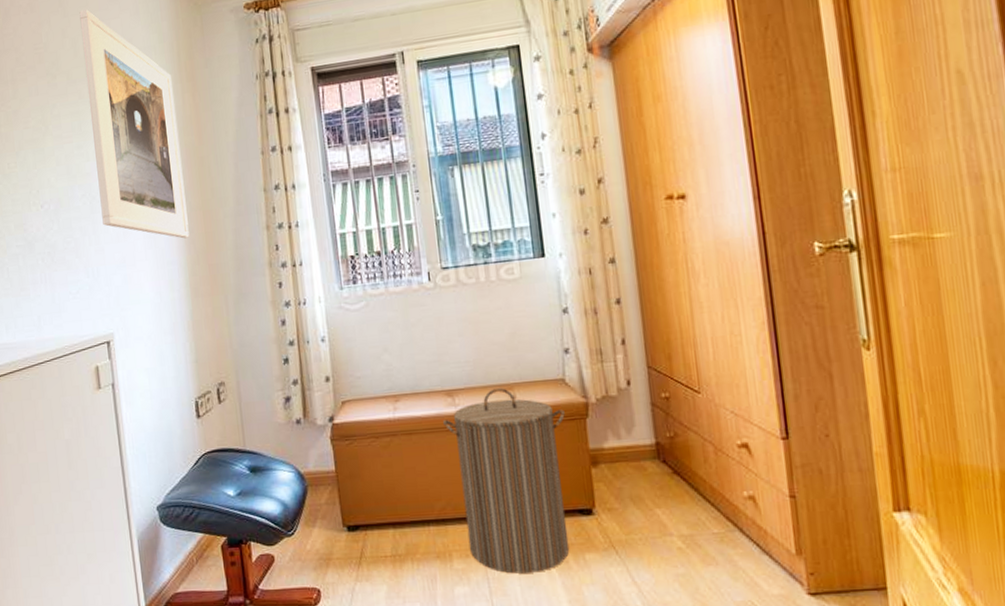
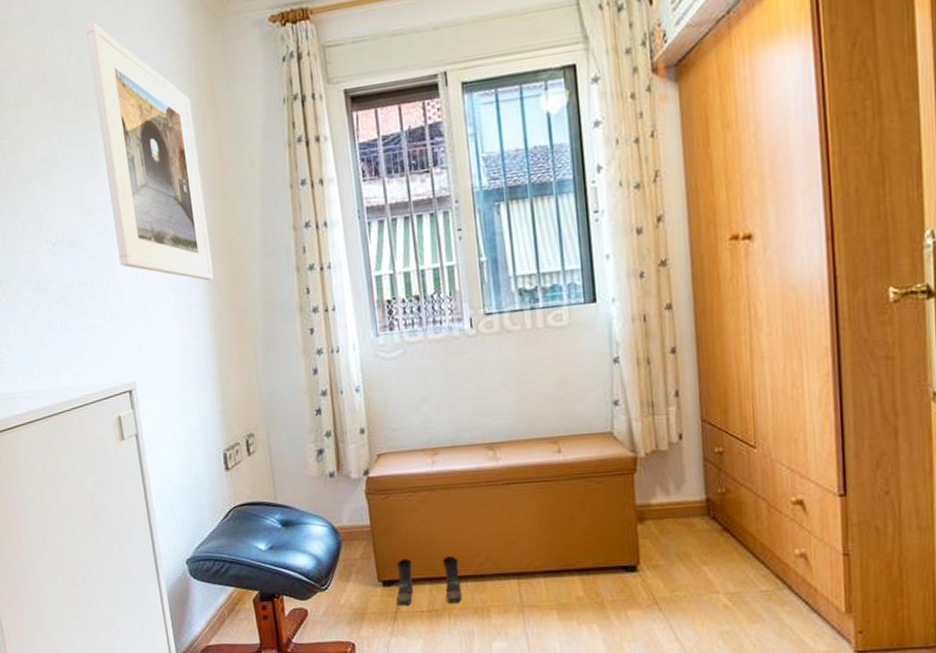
boots: none [360,500,424,550] -> present [396,556,462,605]
laundry hamper: present [443,388,570,574] -> none [484,441,612,630]

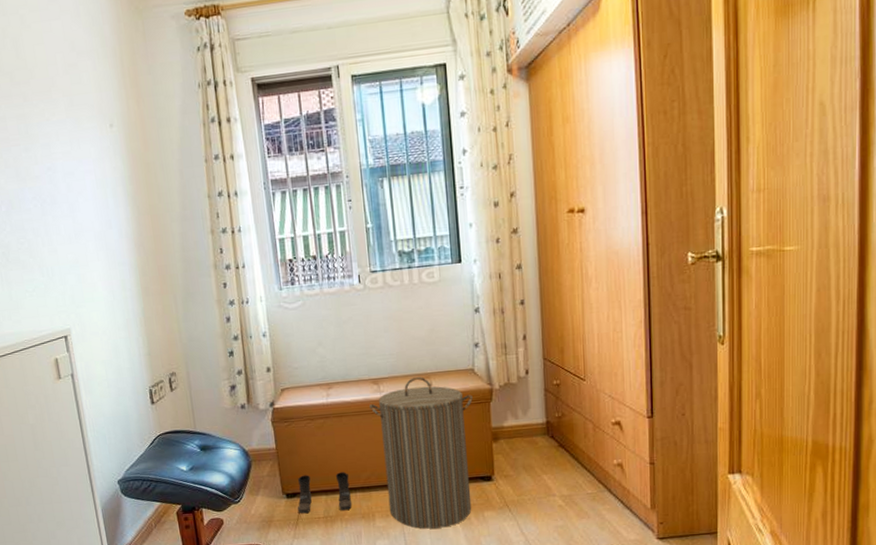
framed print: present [85,22,214,281] -> none [18,9,139,241]
laundry hamper: none [484,441,612,630] -> present [369,377,473,529]

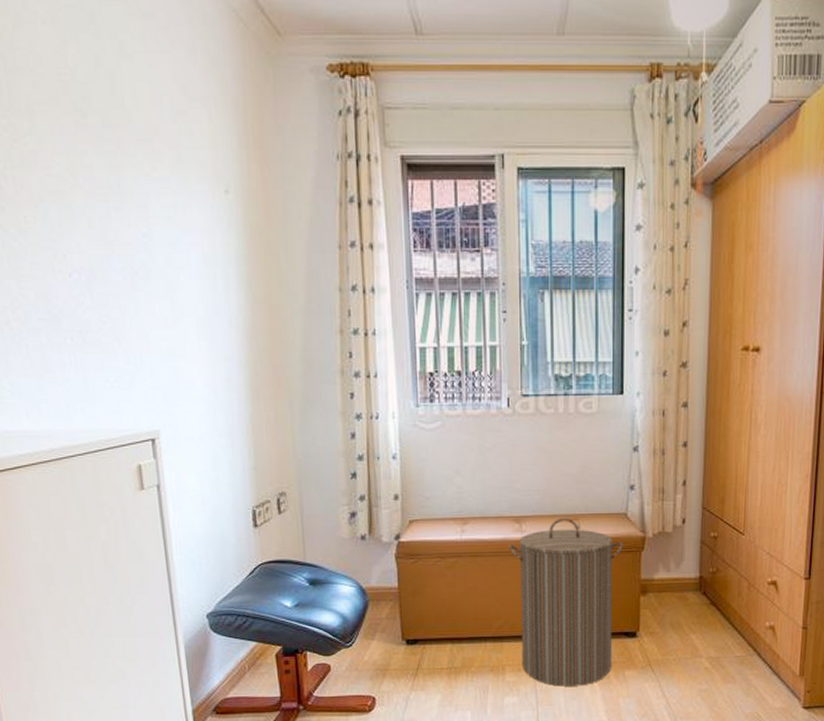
boots: present [297,472,352,513] -> none [419,619,480,662]

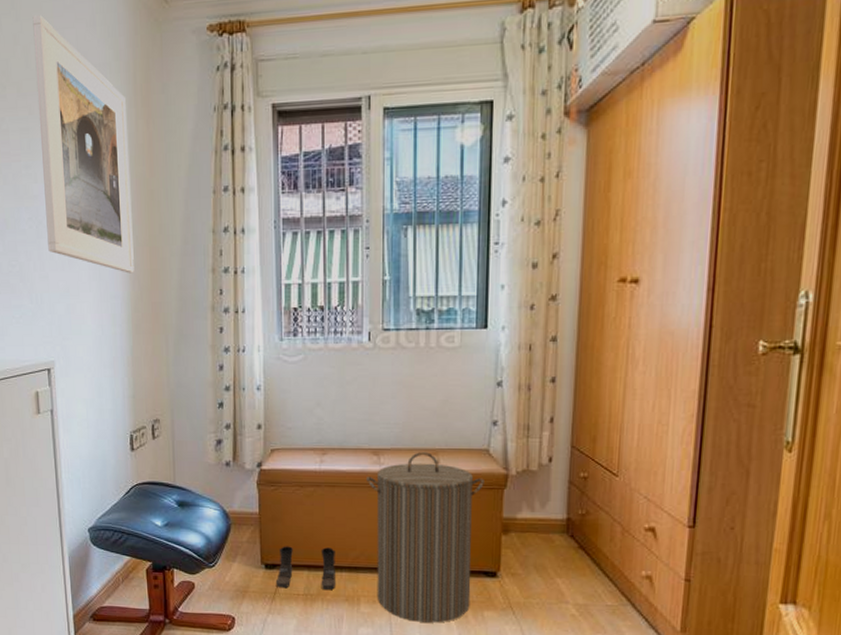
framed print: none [117,34,252,333] -> present [32,15,134,274]
boots: none [419,619,480,662] -> present [276,546,335,590]

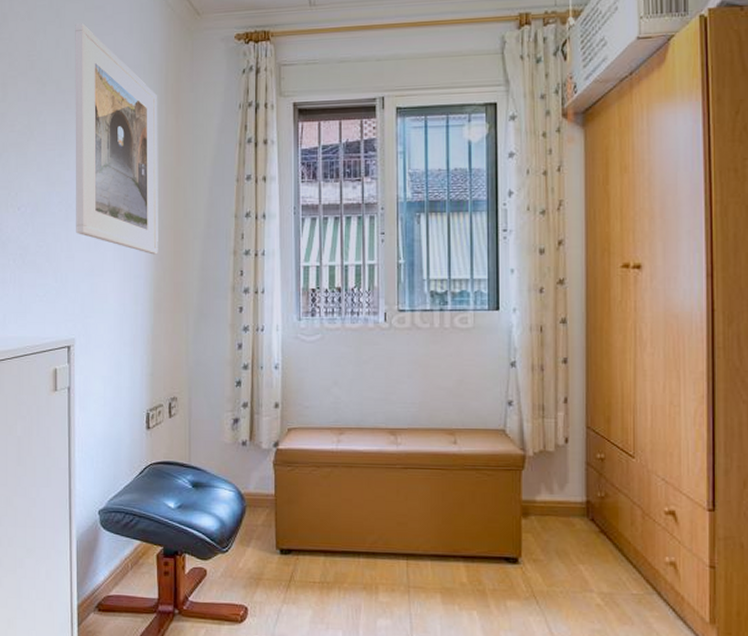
boots: present [276,546,335,590] -> none [292,529,353,577]
laundry hamper: present [367,452,484,623] -> none [384,432,502,614]

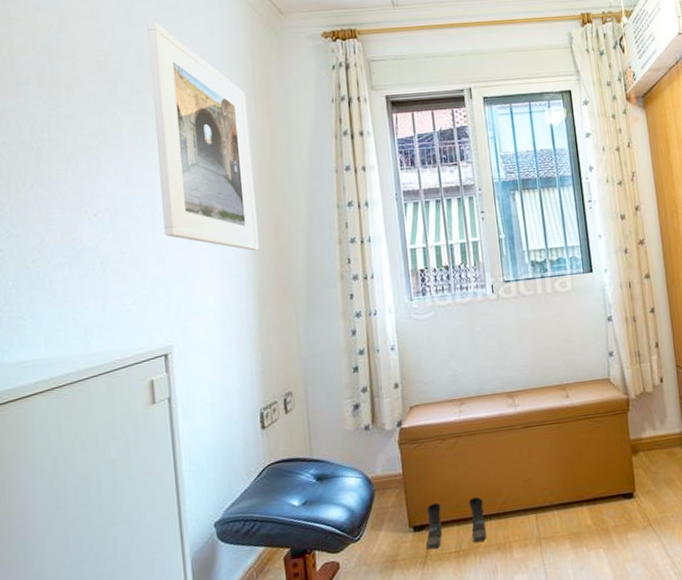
boots: none [292,529,353,577] -> present [426,497,486,549]

